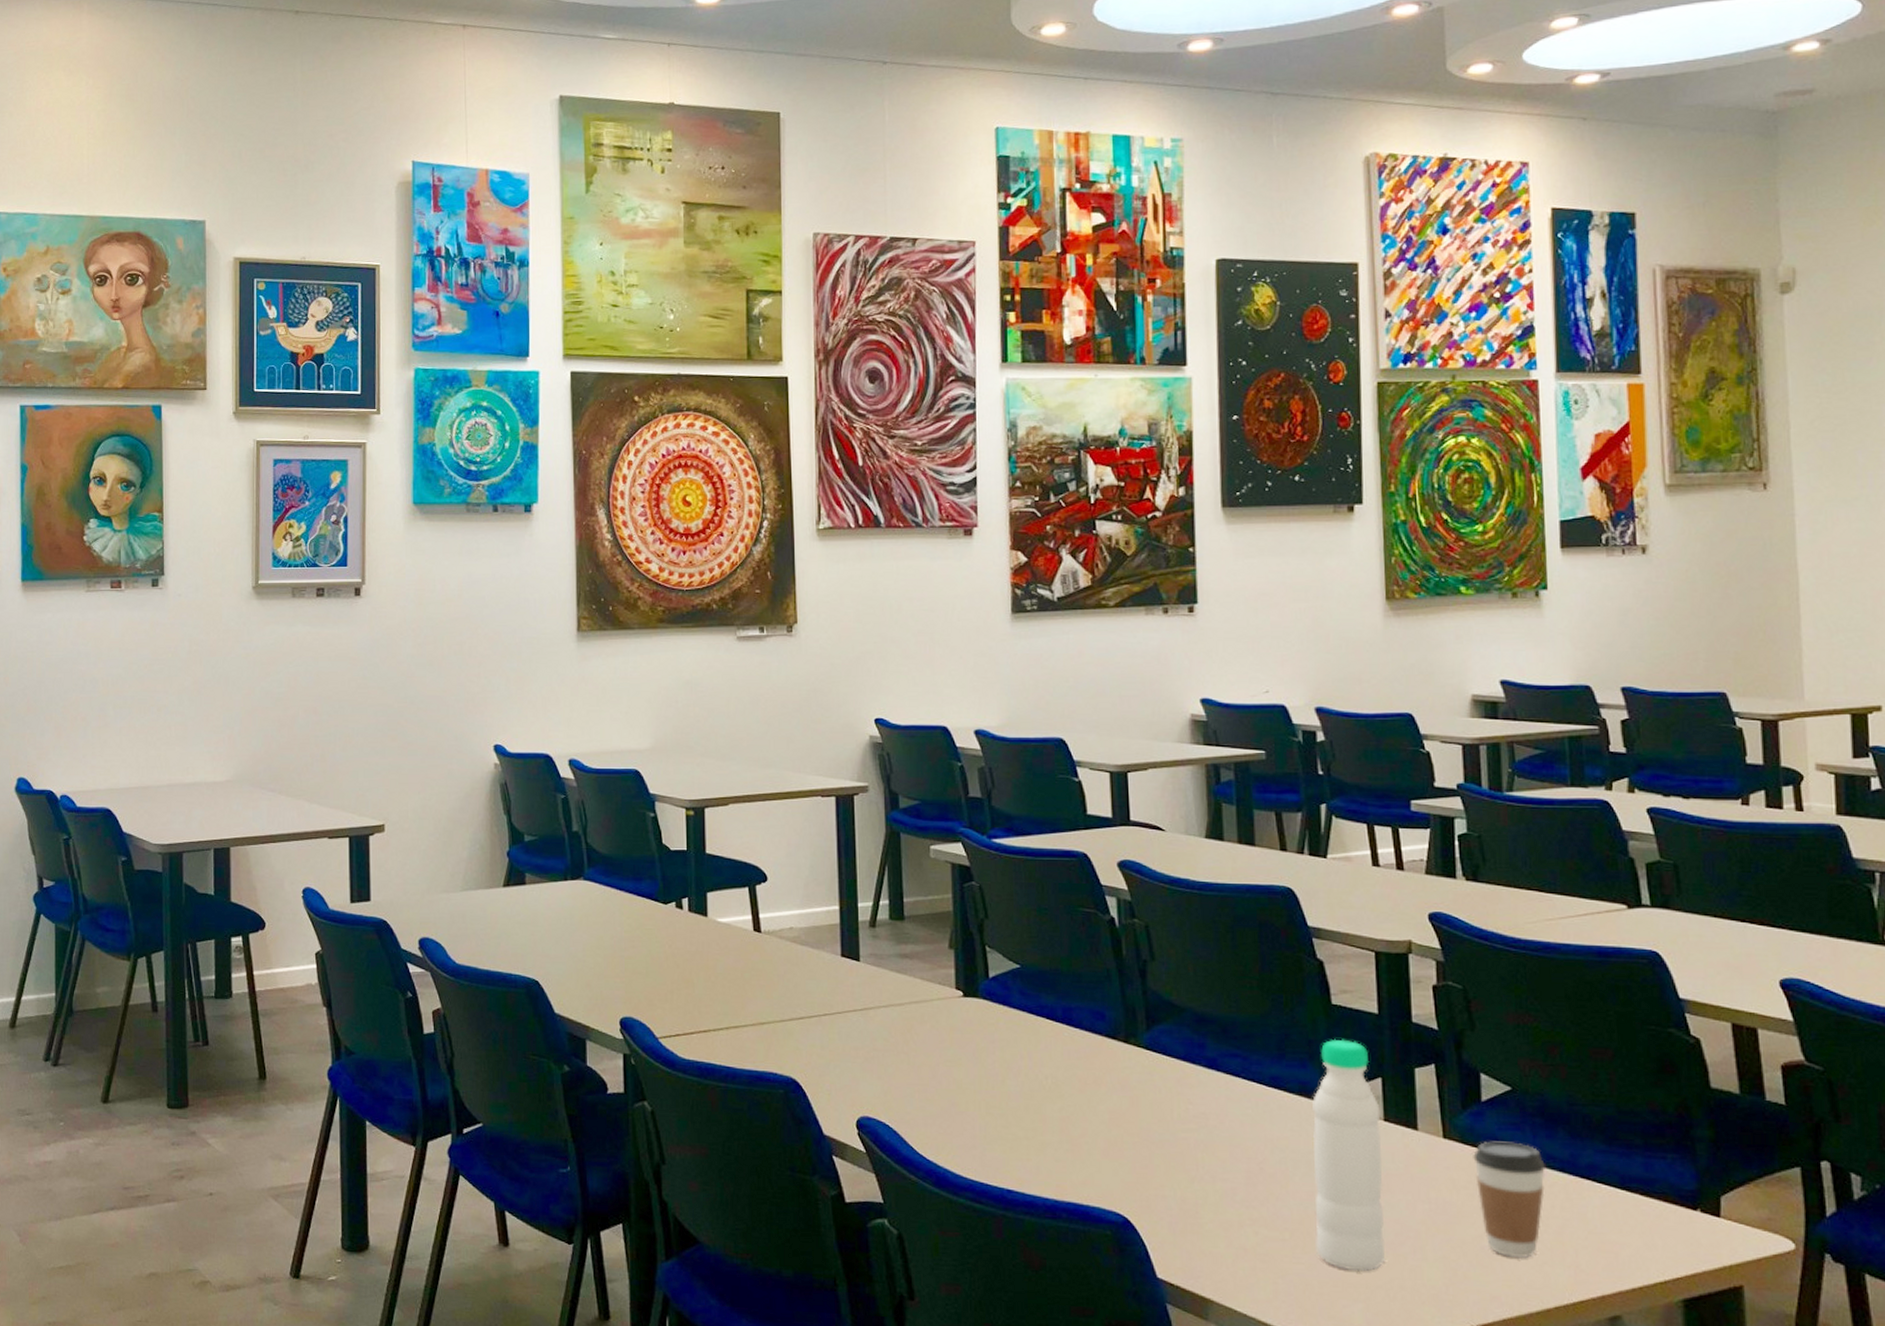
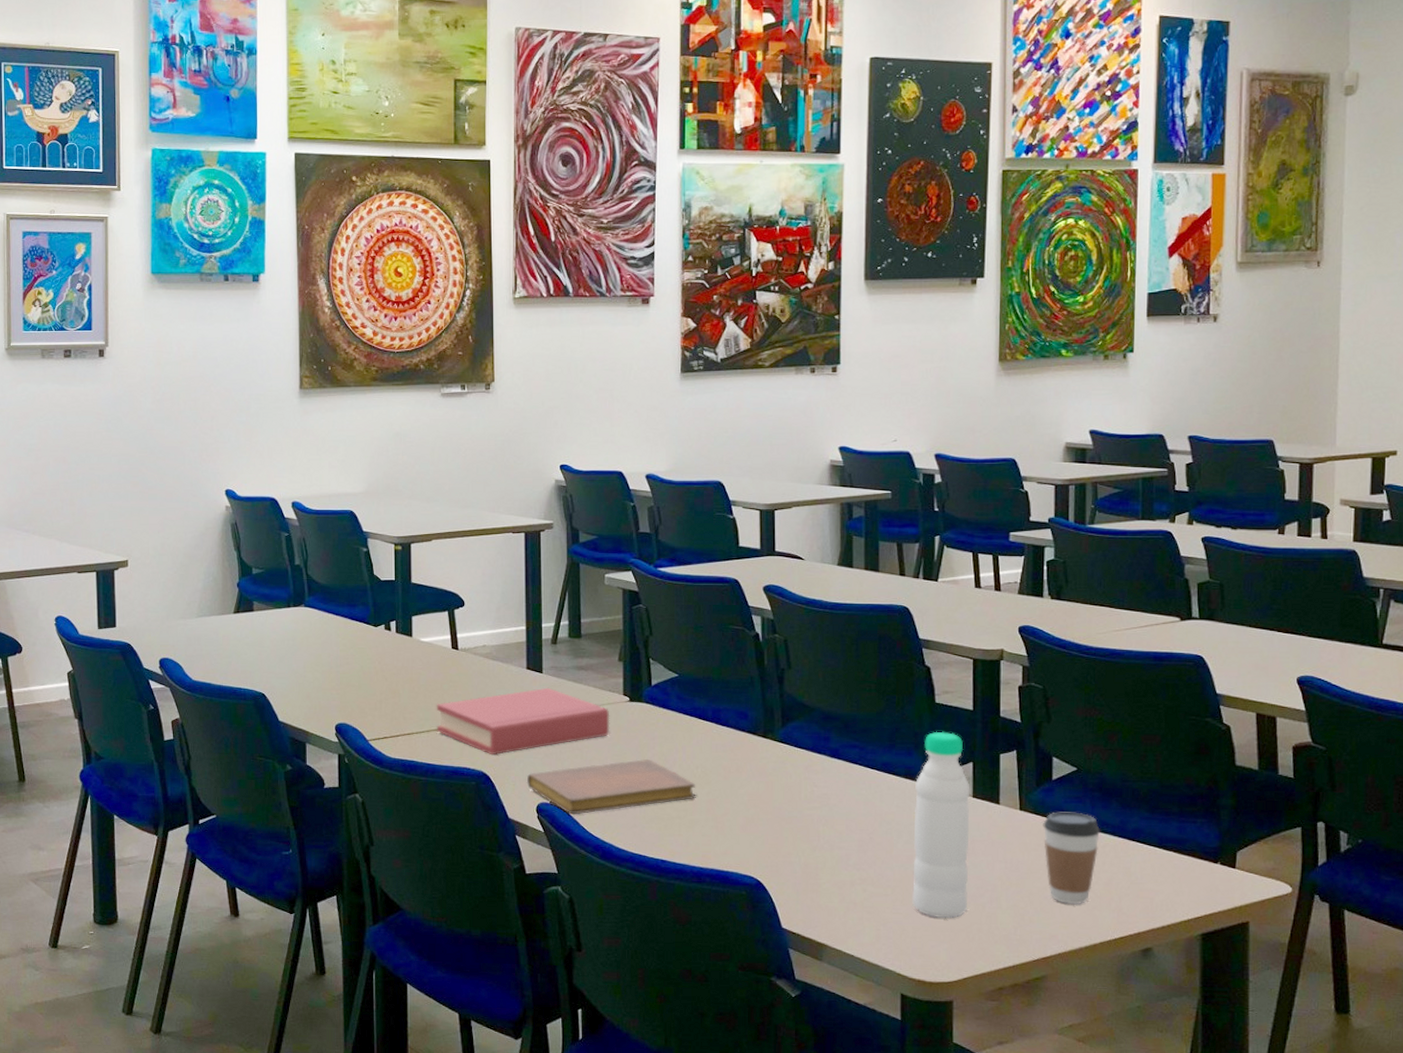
hardback book: none [736,978,941,1059] -> present [436,687,610,756]
notebook: none [844,1066,1047,1132] -> present [526,759,696,815]

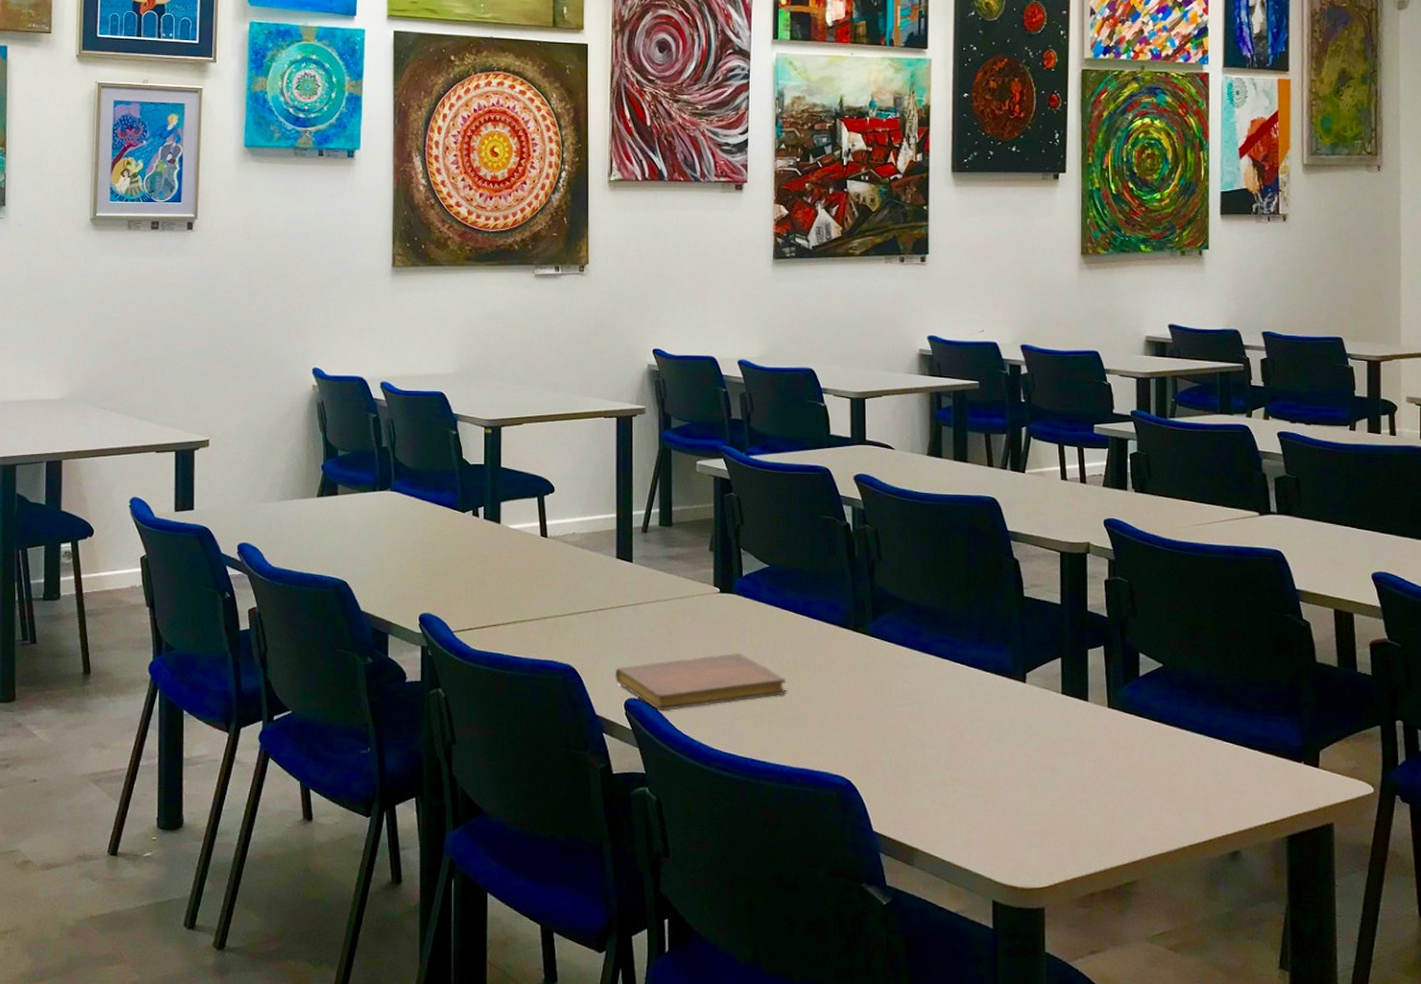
hardback book: present [436,687,610,756] -> none [523,577,701,648]
water bottle: present [912,731,971,919] -> none [1003,625,1059,821]
coffee cup: present [1043,812,1101,904] -> none [1131,709,1188,805]

